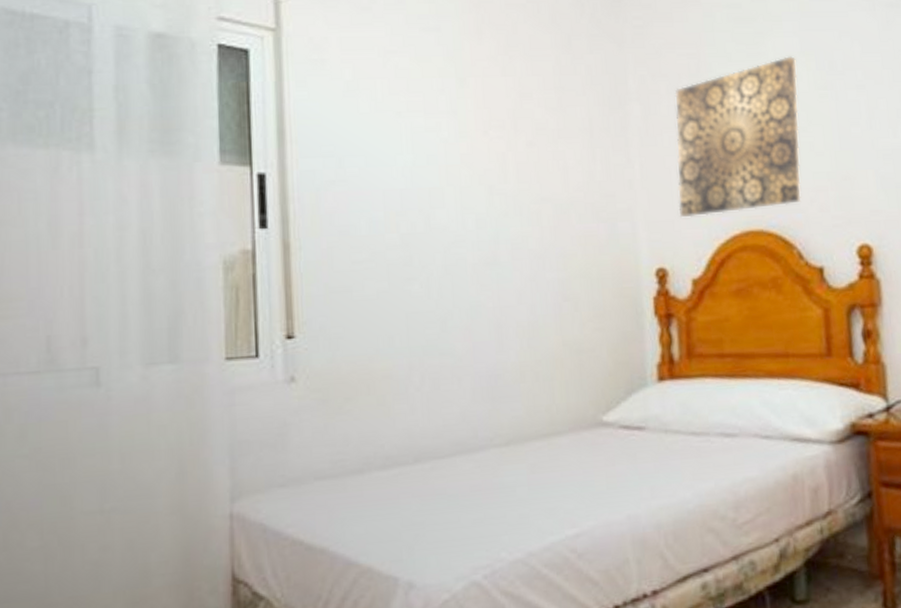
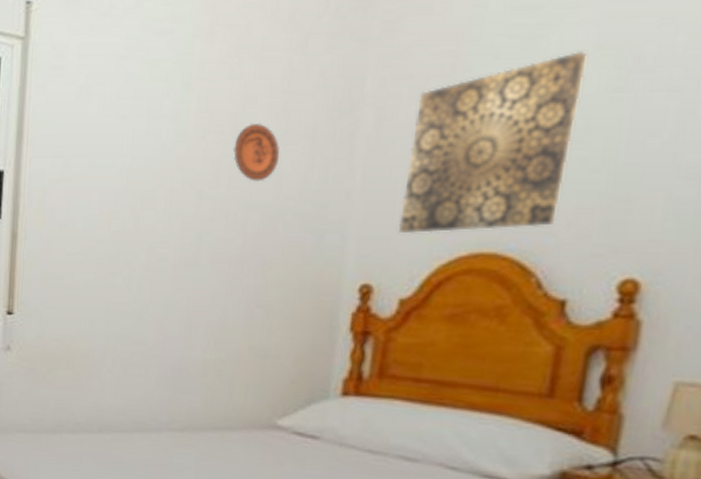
decorative plate: none [516,117,563,175] -> present [232,123,280,182]

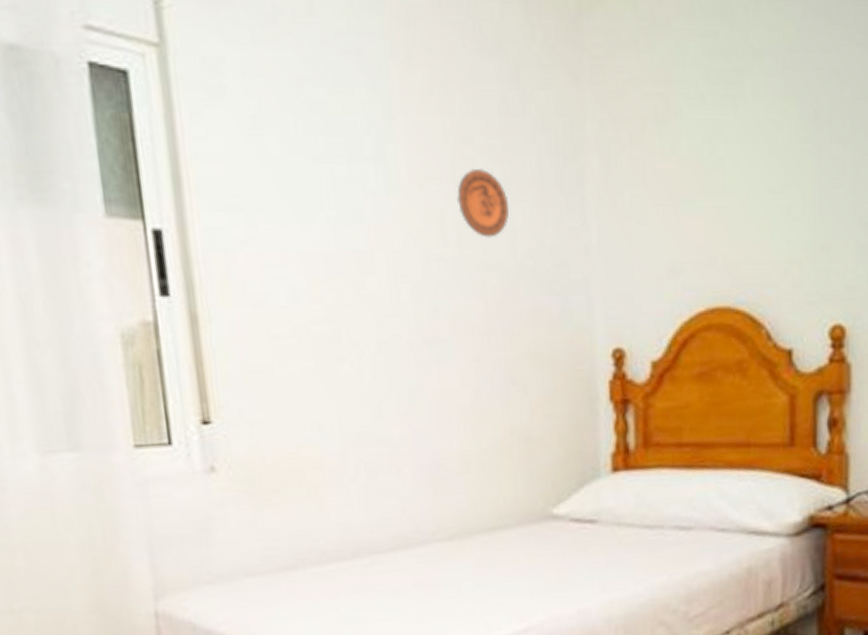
wall art: present [398,50,589,234] -> none [639,99,779,291]

